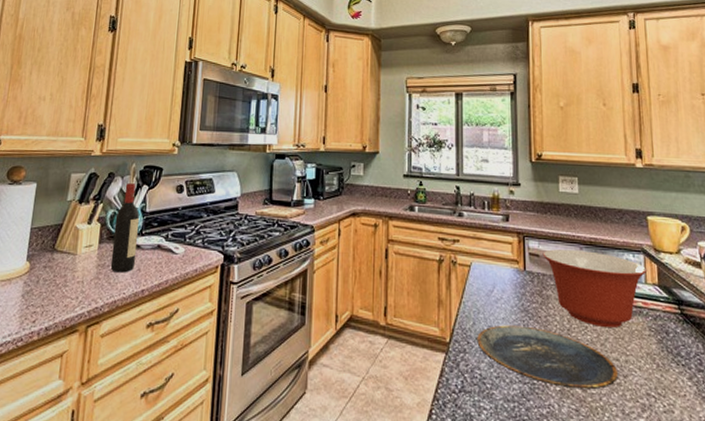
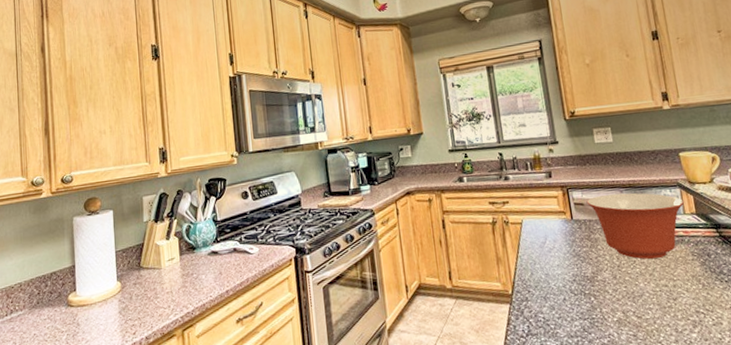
wine bottle: present [110,183,139,273] -> none [190,197,216,279]
plate: present [477,325,619,390] -> none [536,268,669,318]

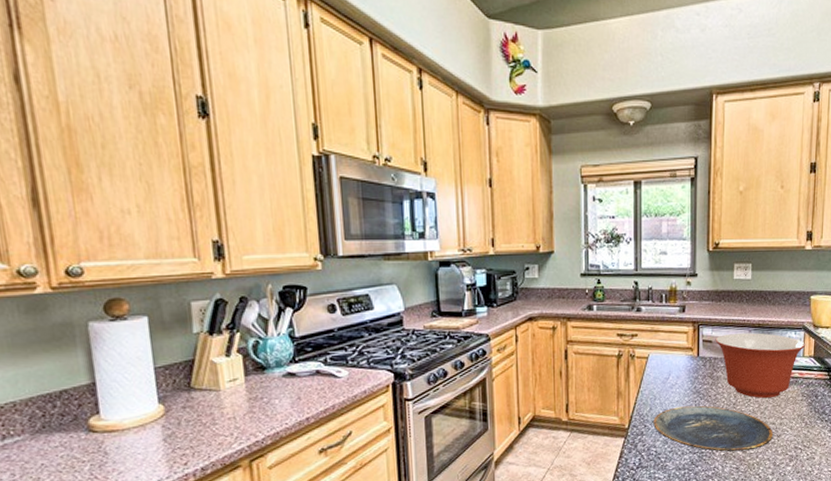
plate: none [536,268,669,318] -> present [653,405,774,452]

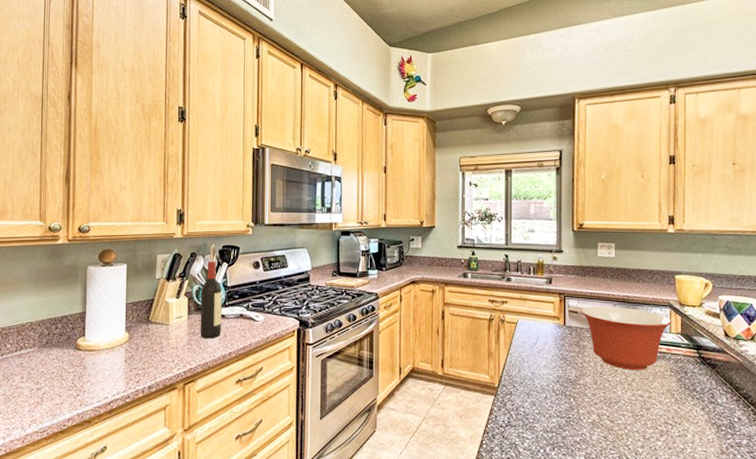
wine bottle: none [259,307,294,404] -> present [200,262,222,339]
plate: present [653,405,774,452] -> none [522,371,642,421]

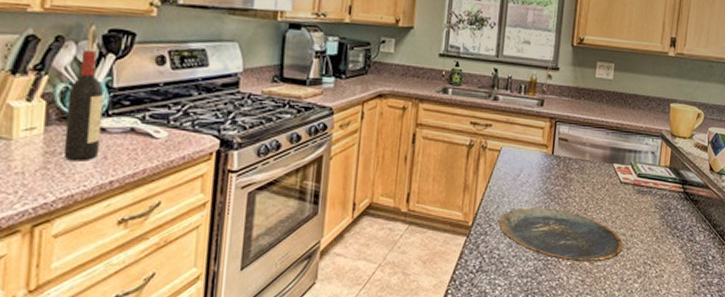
plate: none [522,371,642,421] -> present [499,207,623,262]
mixing bowl: present [581,307,672,370] -> none [571,134,663,206]

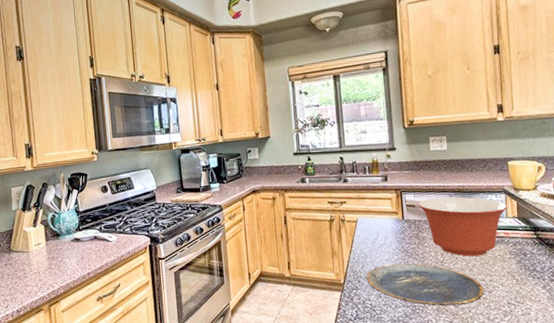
wine bottle: present [63,50,104,162] -> none [55,189,79,262]
mixing bowl: none [571,134,663,206] -> present [418,197,508,257]

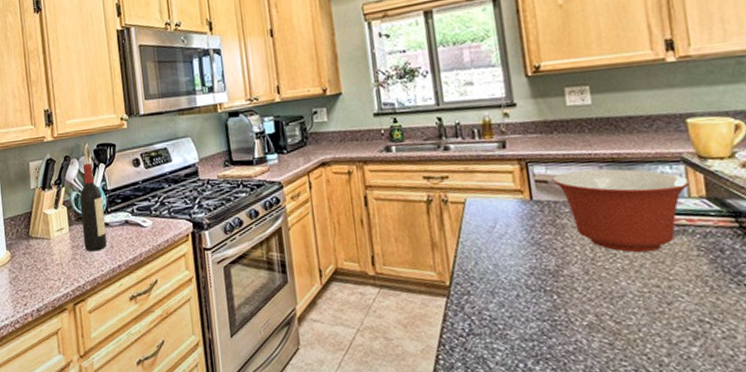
wine bottle: none [55,189,79,262] -> present [79,163,107,252]
plate: present [366,263,485,307] -> none [481,260,661,322]

